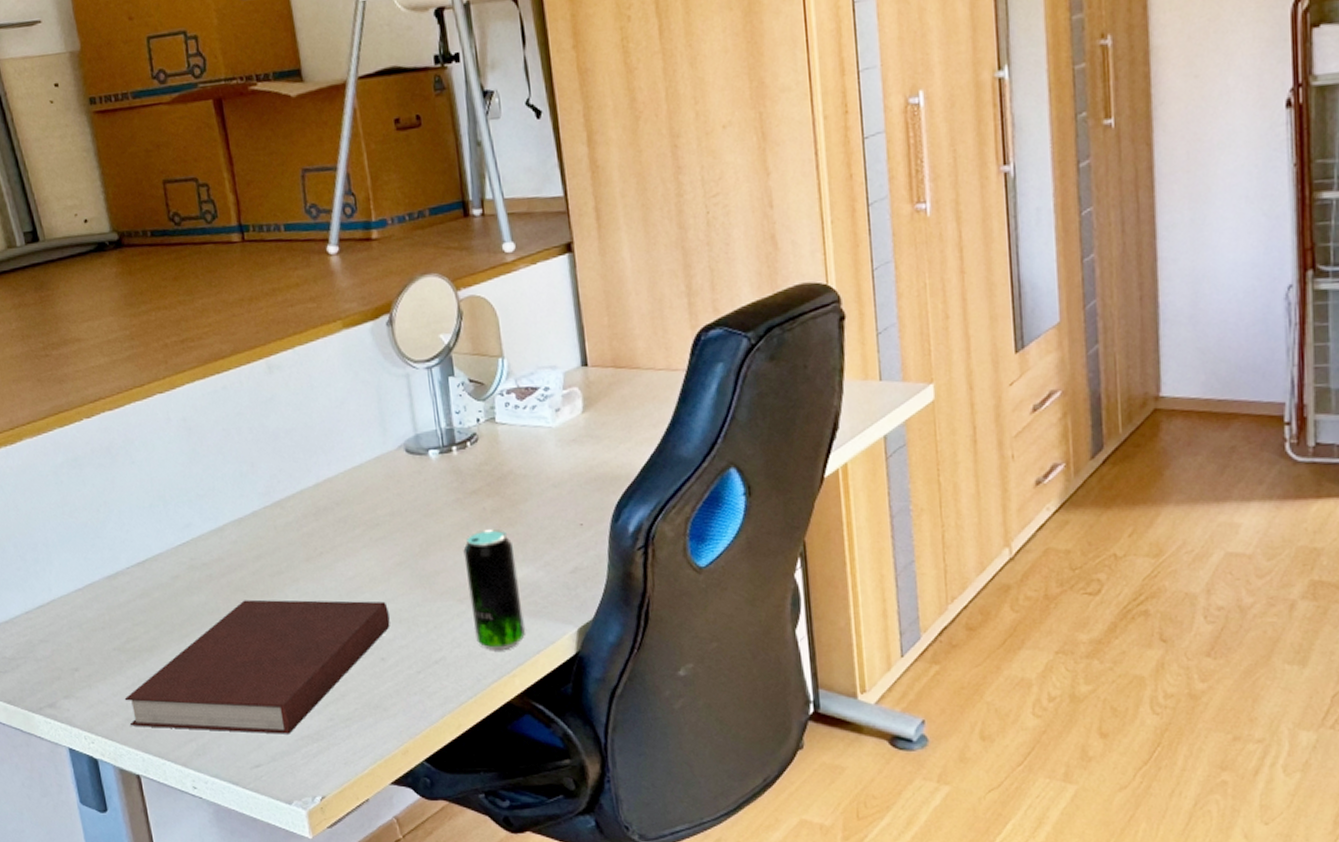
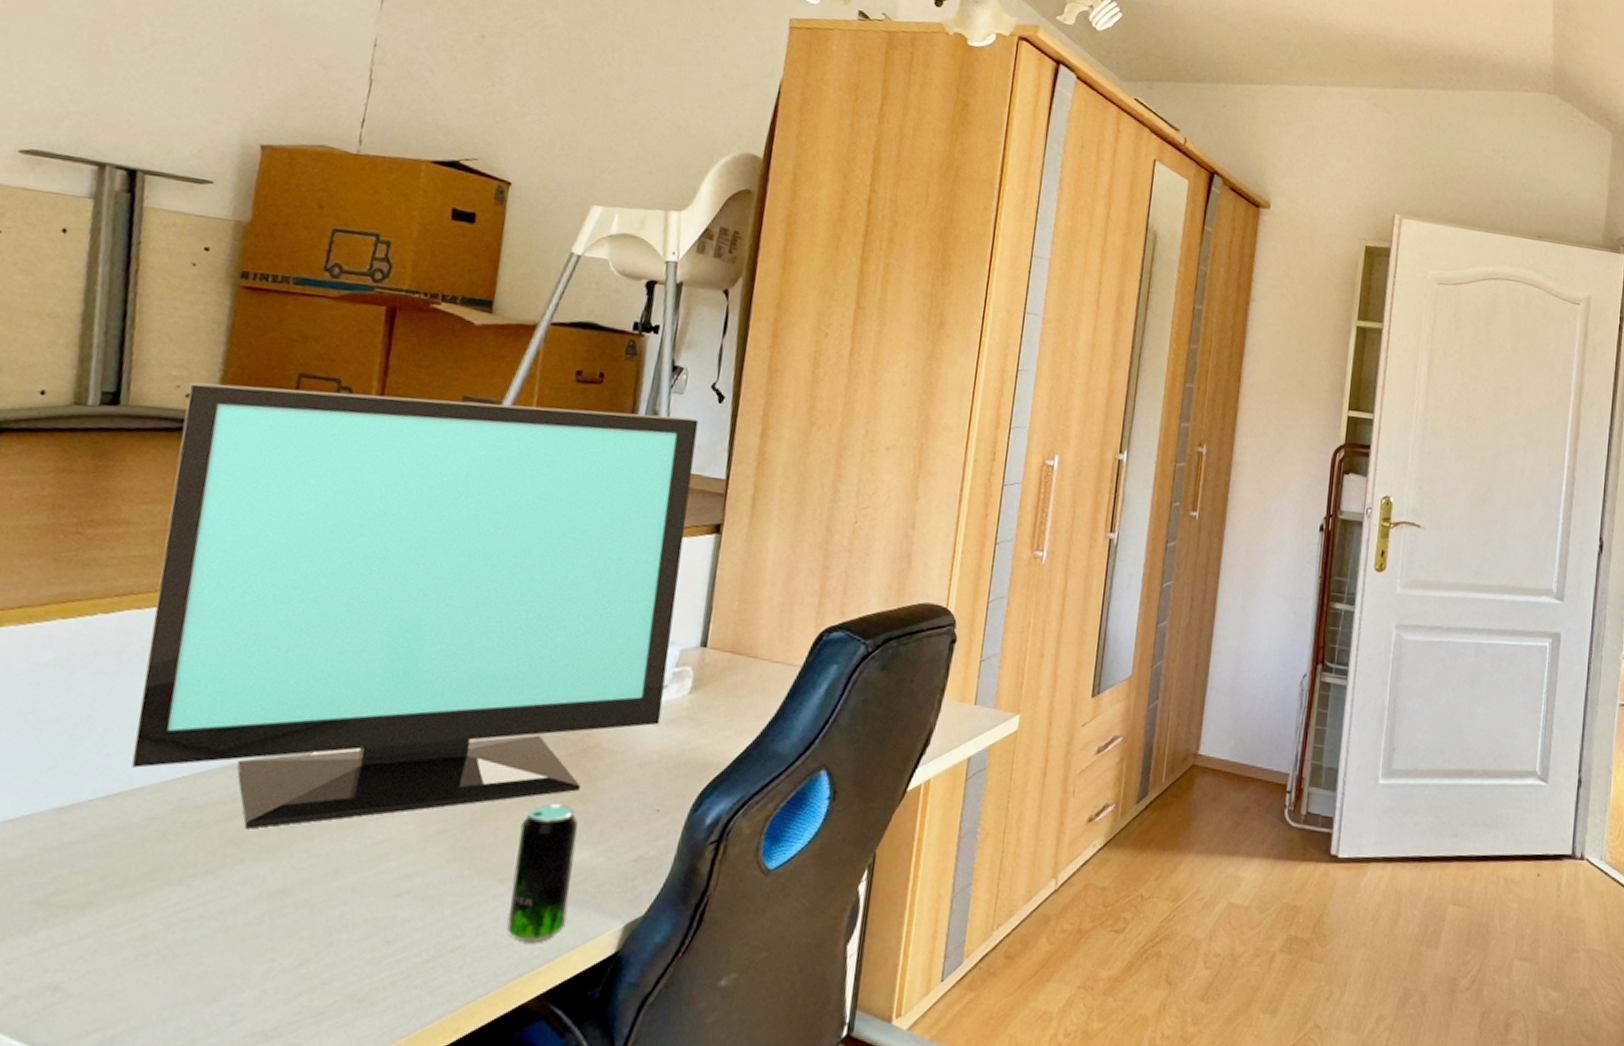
monitor: none [84,140,562,578] -> present [131,382,699,829]
notebook: present [124,599,390,734] -> none [14,855,413,1028]

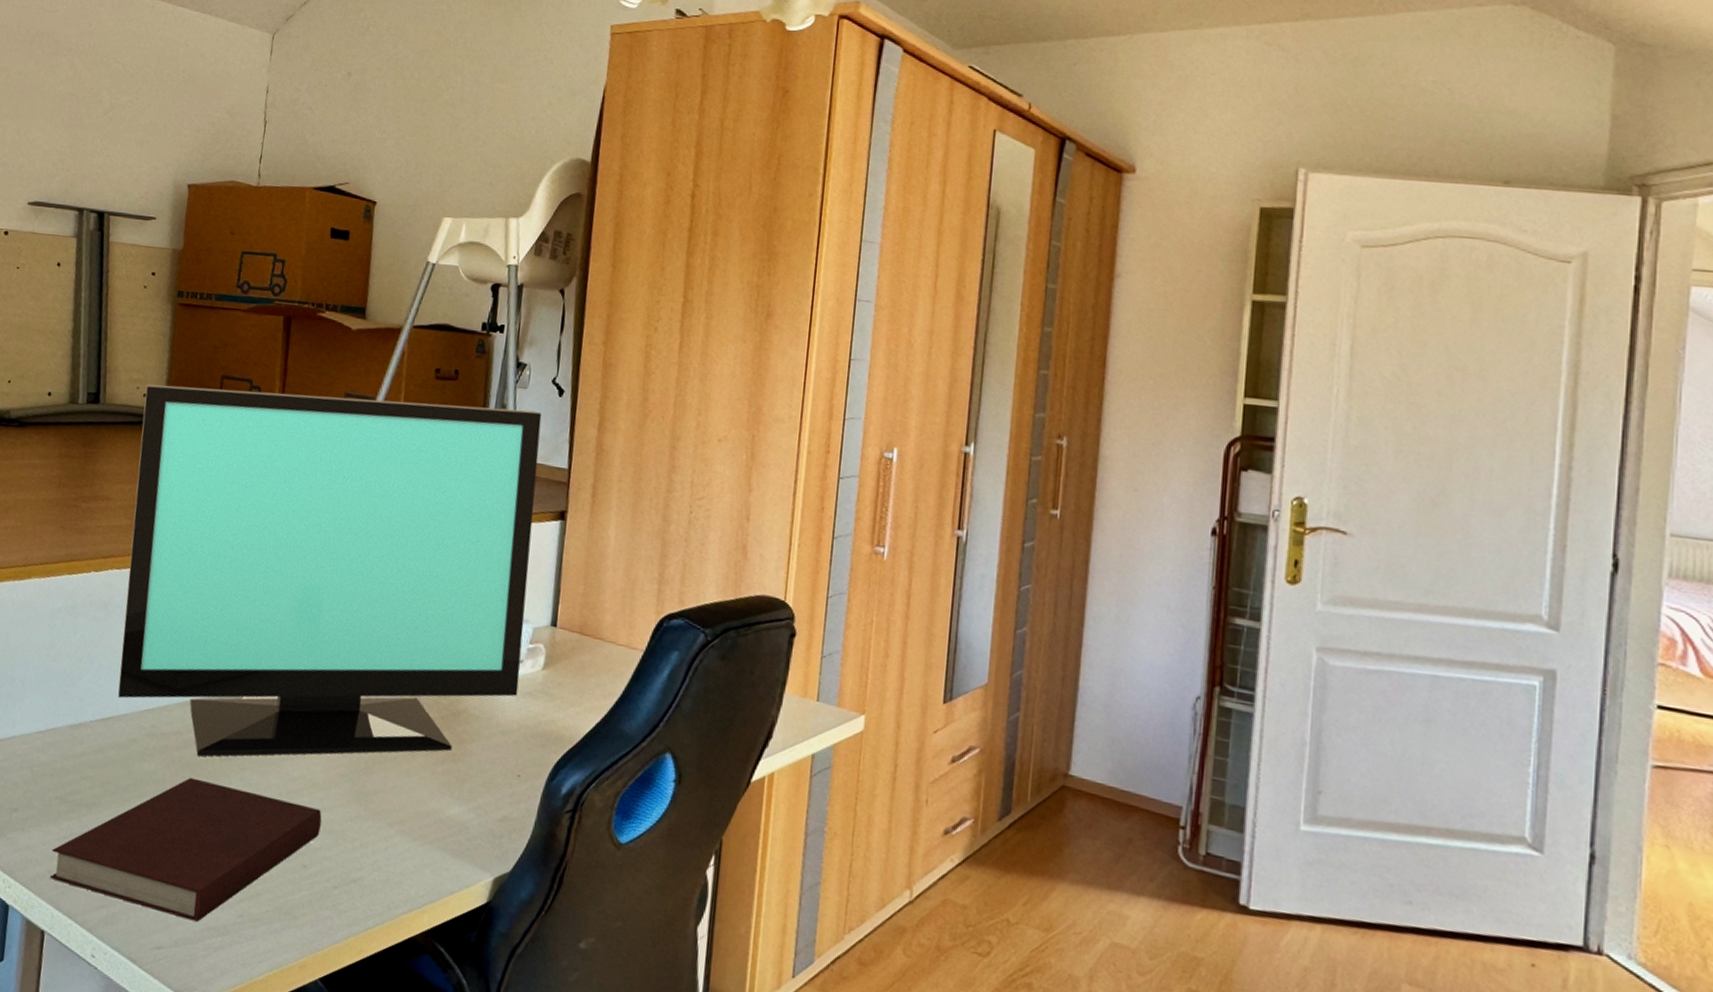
notebook: none [14,855,413,1028] -> present [49,777,322,922]
beverage can: present [507,804,578,942] -> none [396,760,451,884]

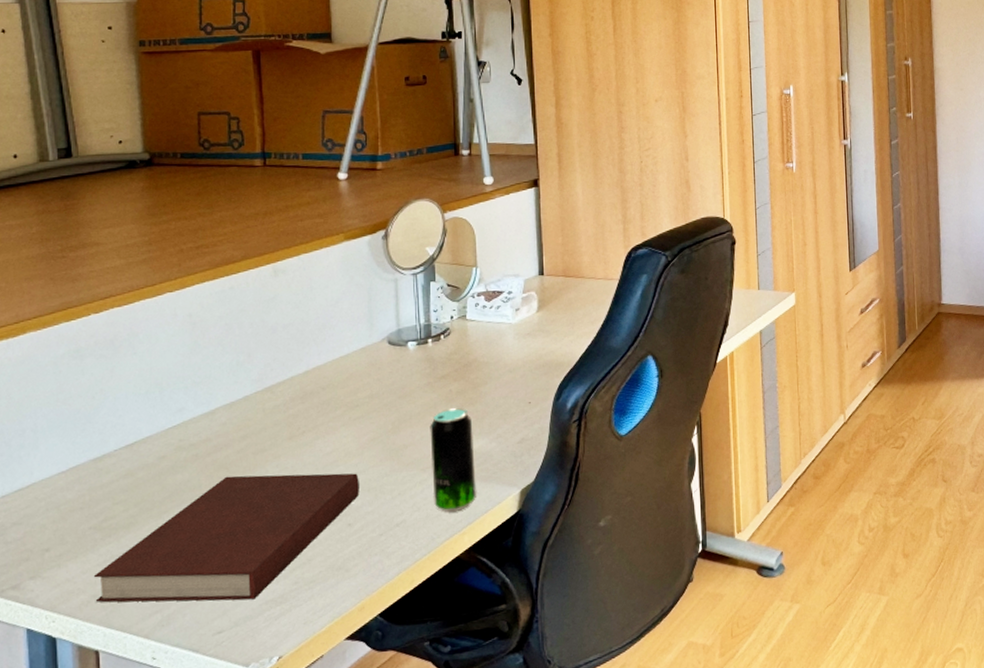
monitor: present [117,384,542,757] -> none [120,100,519,456]
beverage can: none [396,760,451,884] -> present [430,408,476,512]

